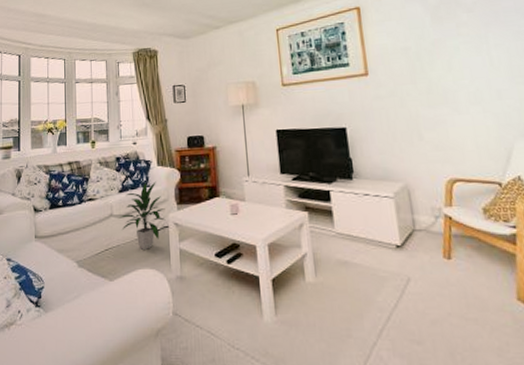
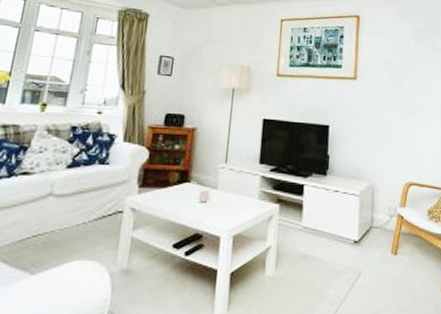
indoor plant: present [118,181,166,250] -> none [59,159,123,237]

